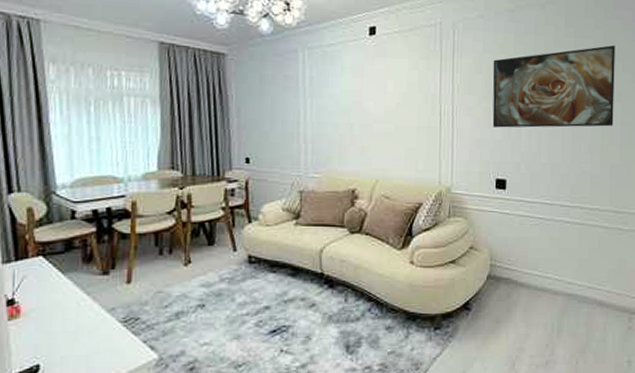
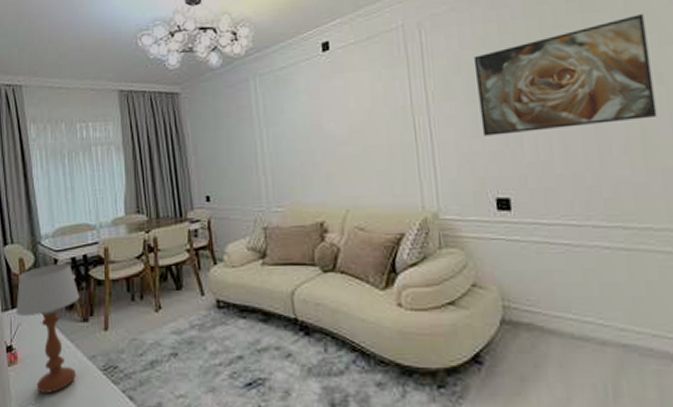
table lamp: none [21,215,101,346] -> present [16,263,80,393]

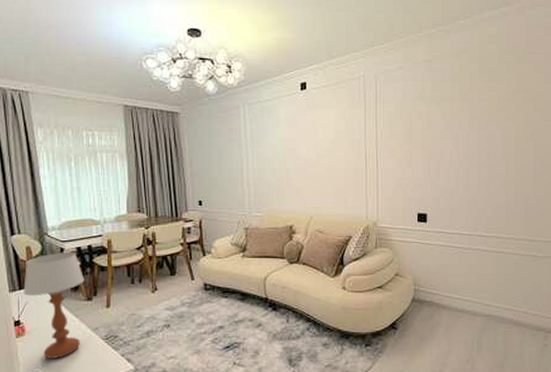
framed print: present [473,13,658,136] -> none [412,87,528,167]

